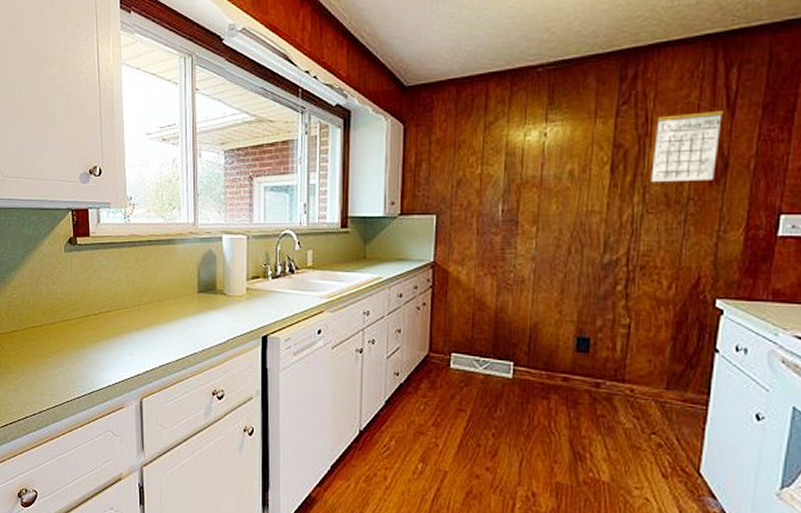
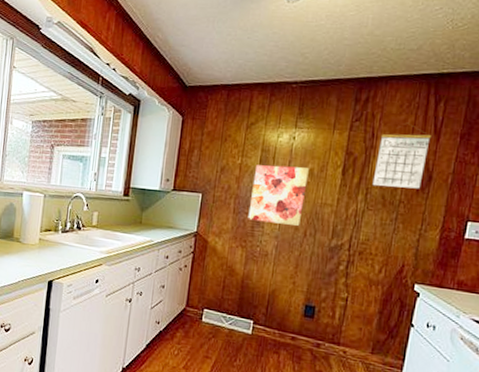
wall art: none [495,170,568,242] -> present [248,165,309,226]

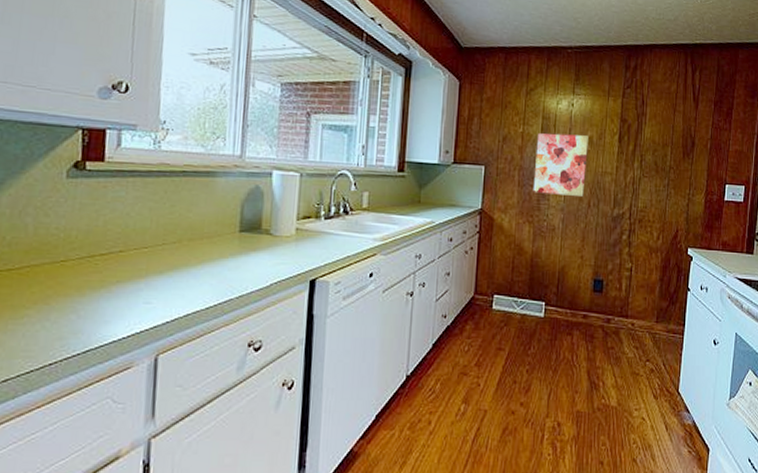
calendar: present [372,122,431,189] -> none [646,90,691,155]

